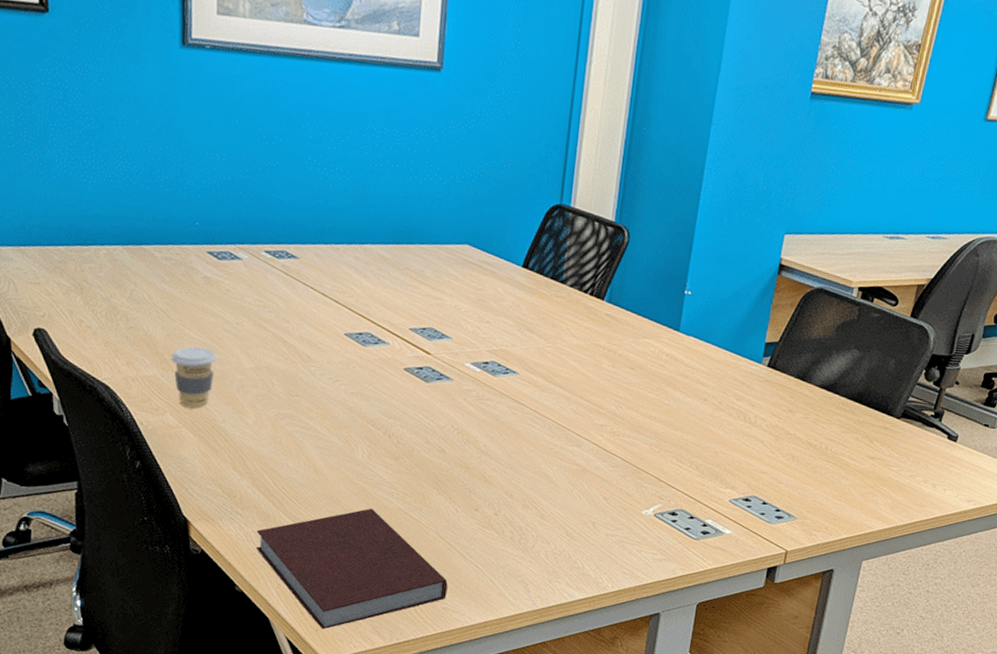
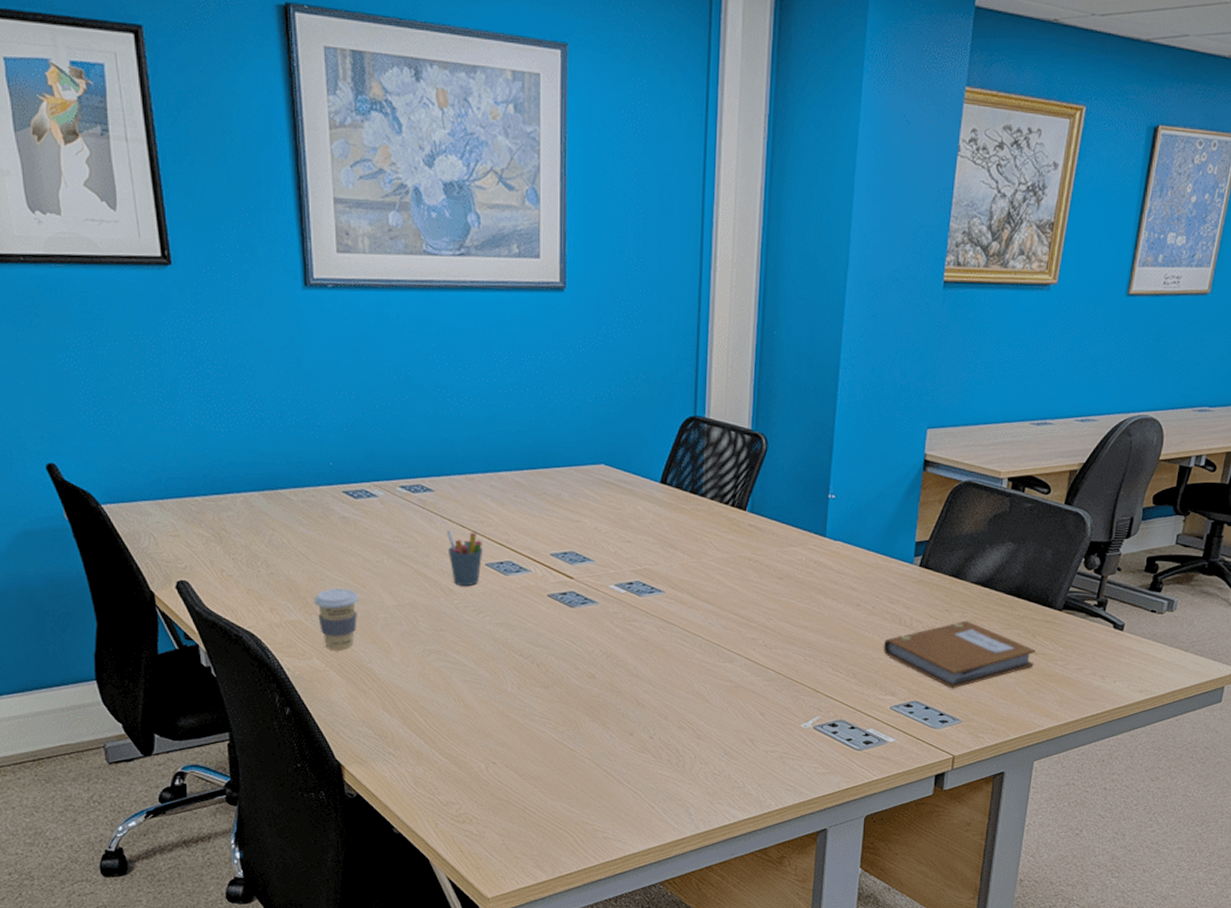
notebook: present [256,508,448,630] -> none [410,740,607,867]
pen holder: none [307,296,344,355] -> present [446,529,483,587]
notebook: none [726,422,872,487] -> present [883,620,1036,689]

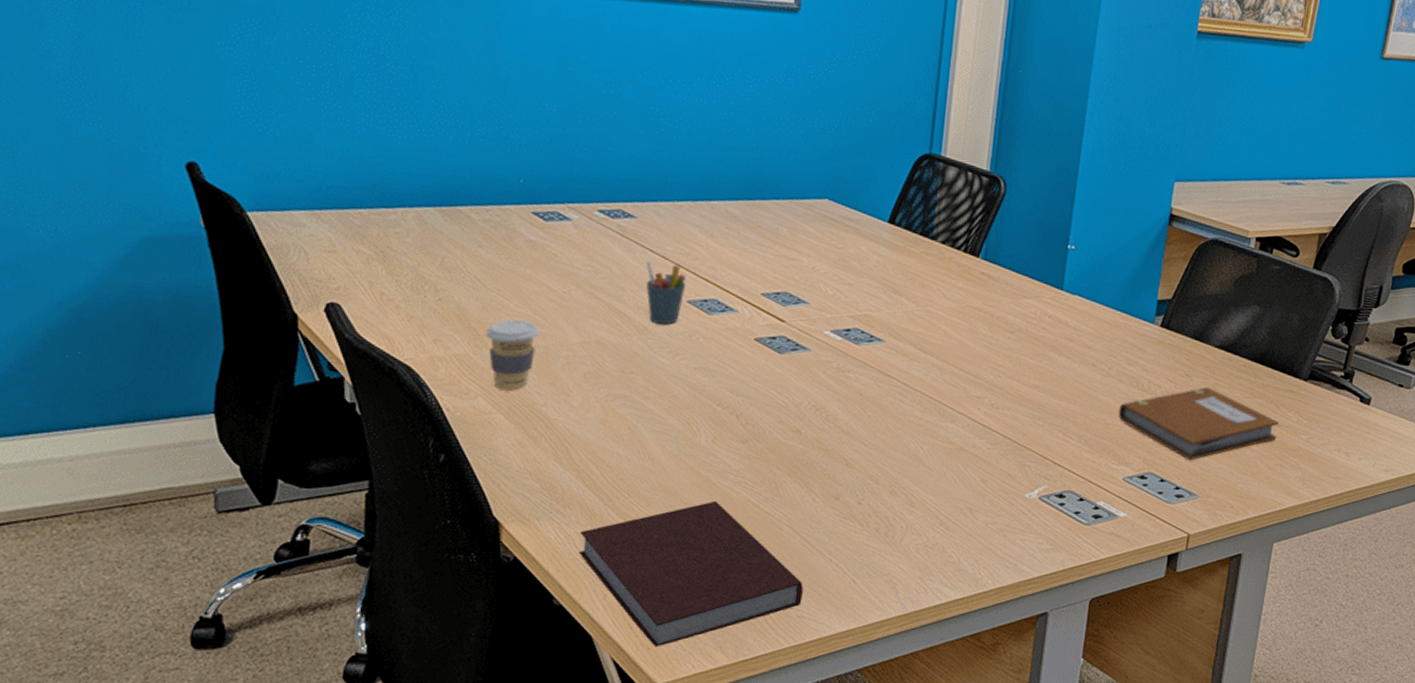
notebook: none [410,740,607,867] -> present [579,500,803,647]

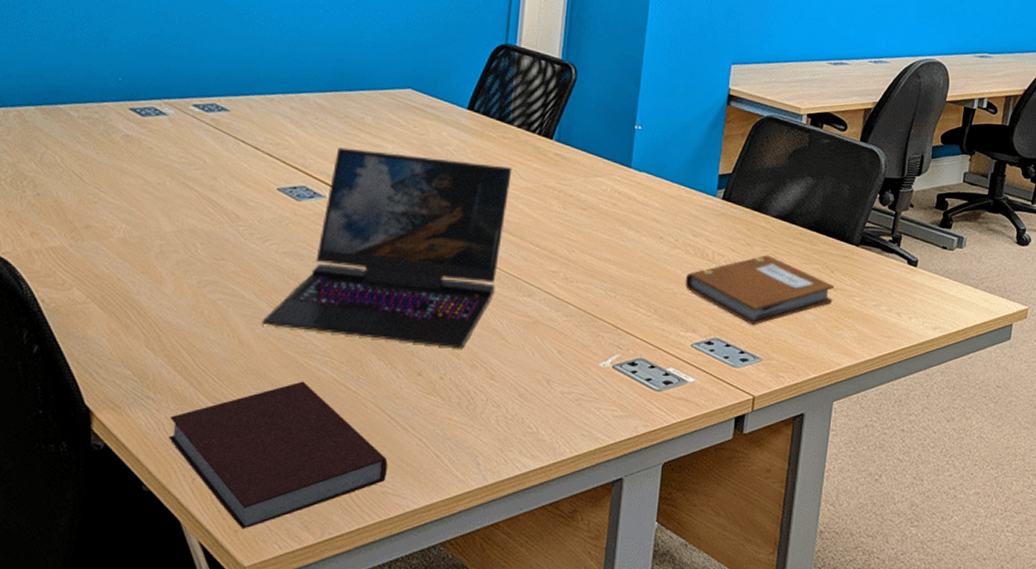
coffee cup: present [486,320,539,391] -> none [82,212,134,281]
pen holder: present [645,260,687,325] -> none [237,151,277,212]
laptop: none [672,259,936,474] -> present [261,147,512,349]

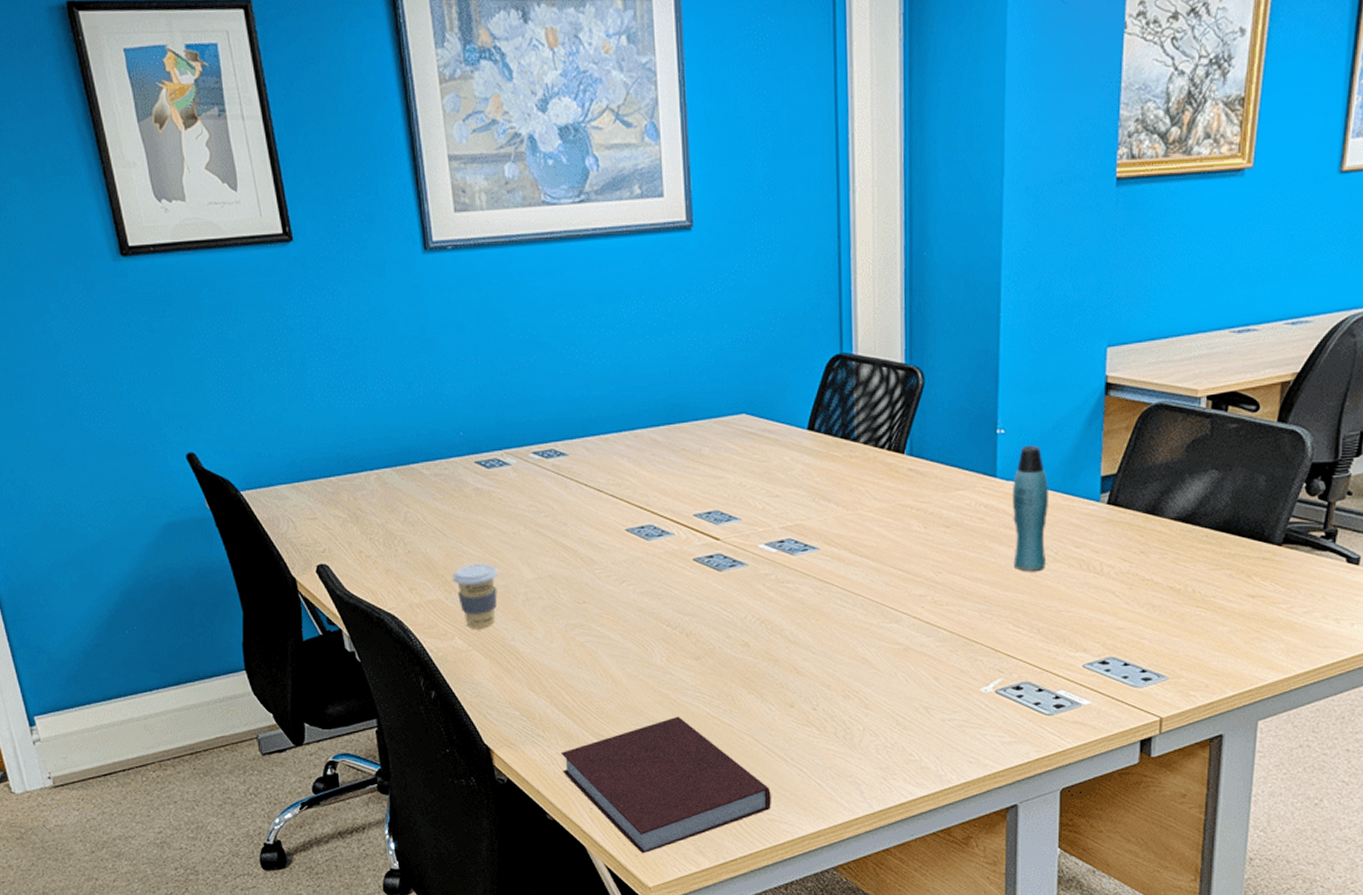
coffee cup: none [82,212,134,281] -> present [452,564,498,629]
laptop: present [261,147,512,349] -> none [630,482,864,679]
bottle: none [639,142,675,256] -> present [1013,445,1048,572]
notebook: present [685,255,834,326] -> none [1070,563,1252,642]

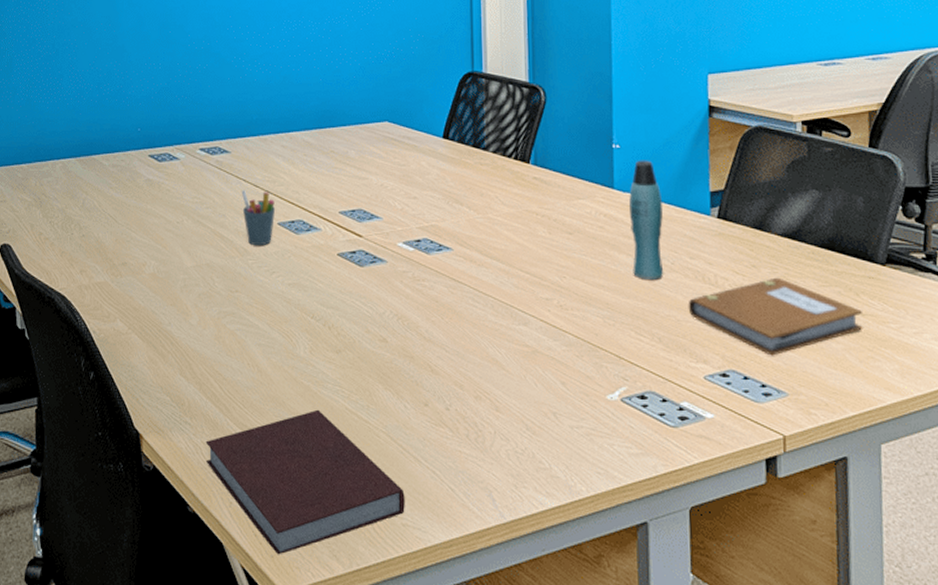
coffee cup: present [452,564,498,629] -> none [120,250,160,313]
pen holder: none [583,494,623,555] -> present [241,189,276,246]
notebook: none [1070,563,1252,642] -> present [688,277,863,356]

